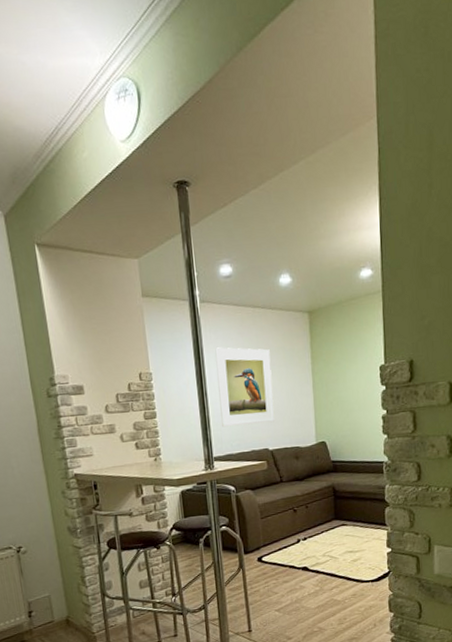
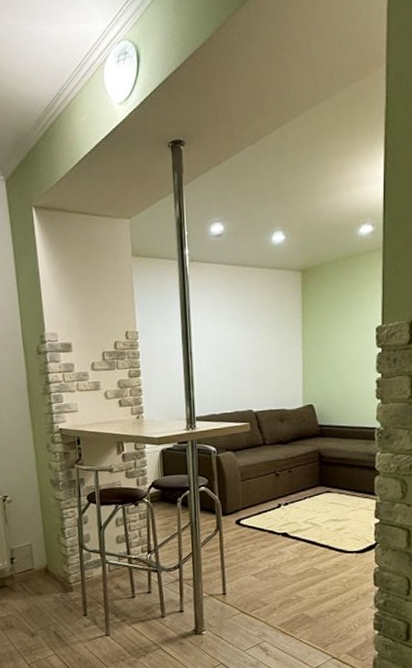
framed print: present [215,347,275,427] -> none [202,306,261,387]

